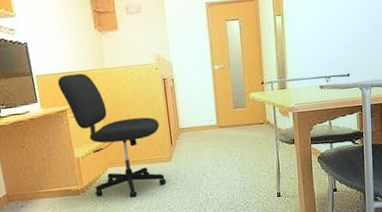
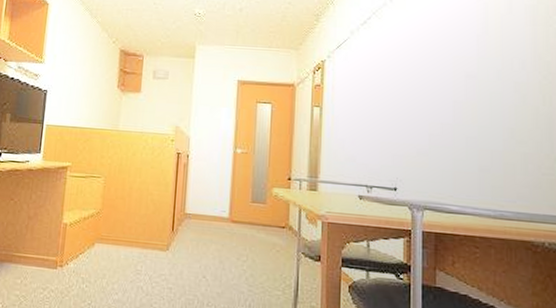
office chair: present [57,73,166,198] -> none [65,129,163,287]

